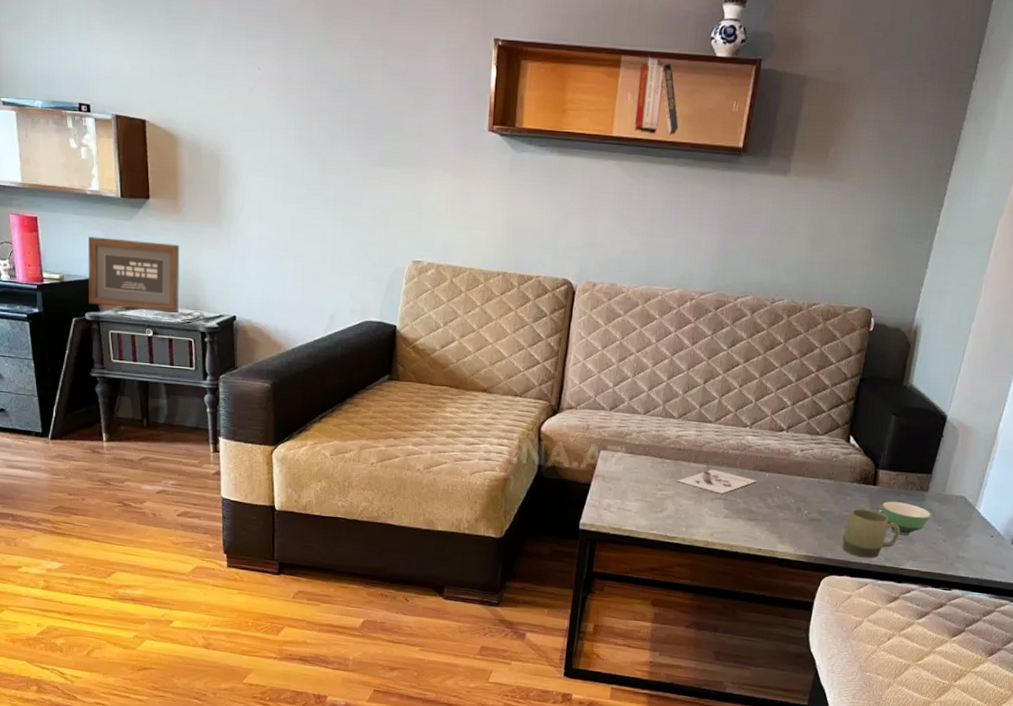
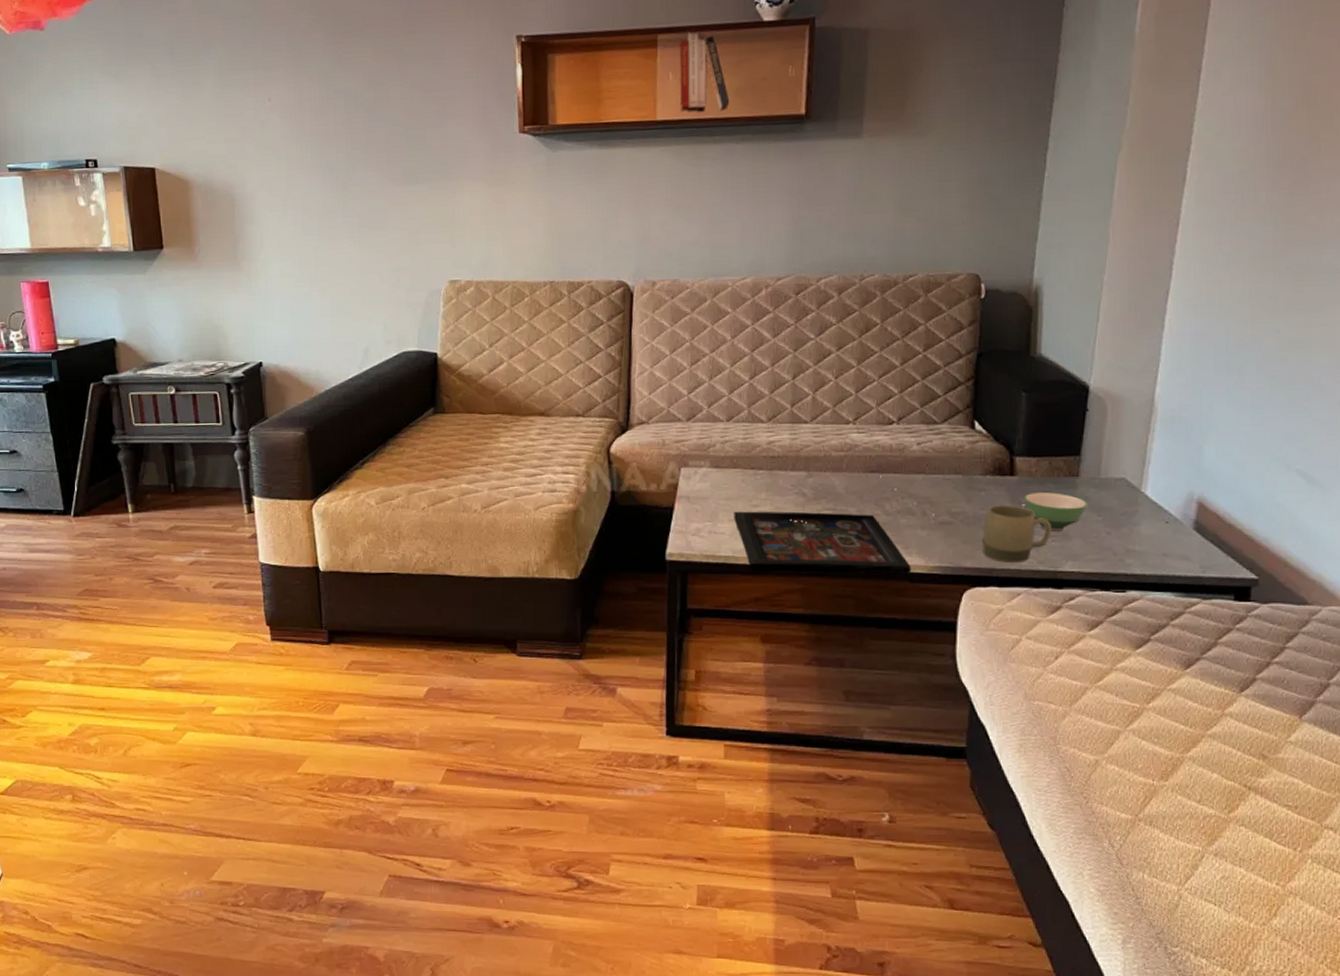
picture frame: present [88,236,180,313] -> none [102,293,201,368]
decorative tray: none [640,493,783,559] -> present [734,511,912,574]
architectural model: present [676,469,758,494] -> none [773,476,870,504]

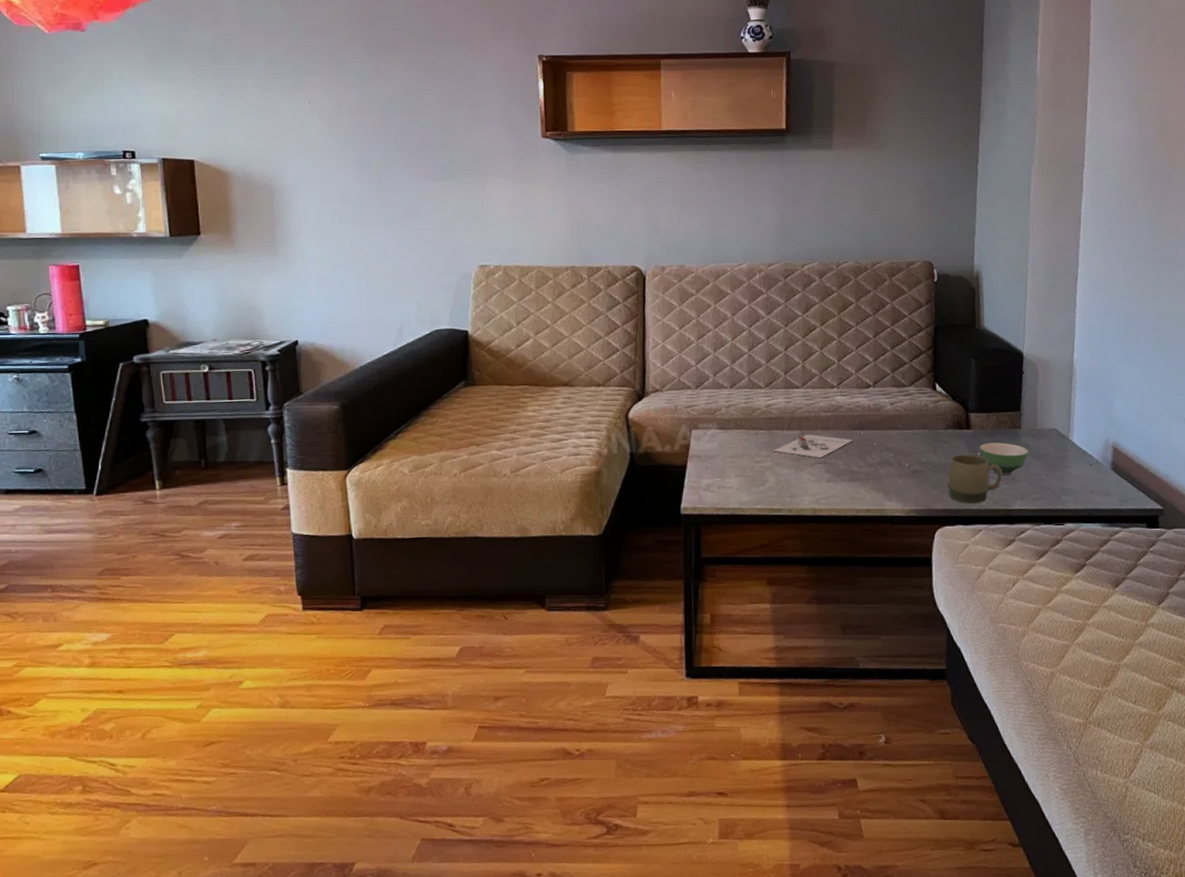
books: present [680,30,730,113] -> none [680,58,723,125]
decorative tray: present [734,511,912,574] -> none [739,465,892,522]
architectural model: none [773,476,870,504] -> present [772,434,854,458]

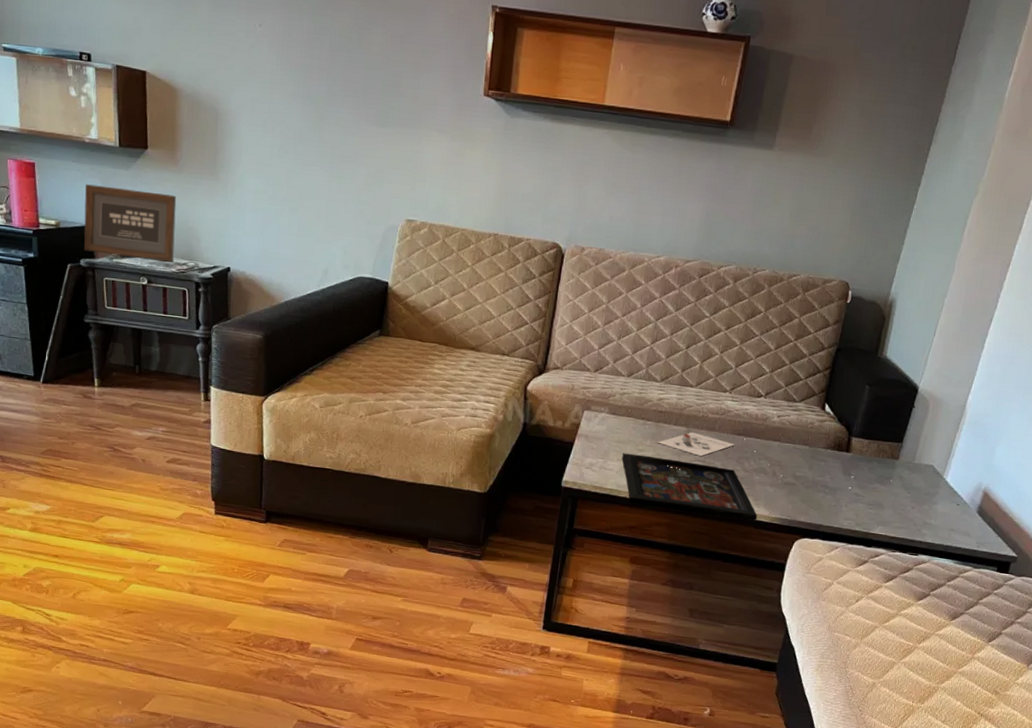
picture frame: none [136,276,236,347] -> present [84,184,177,262]
decorative tray: none [739,465,892,522] -> present [621,453,758,521]
mug: present [947,454,1003,505] -> none [814,474,871,524]
bowl: present [978,442,1029,477] -> none [853,467,902,503]

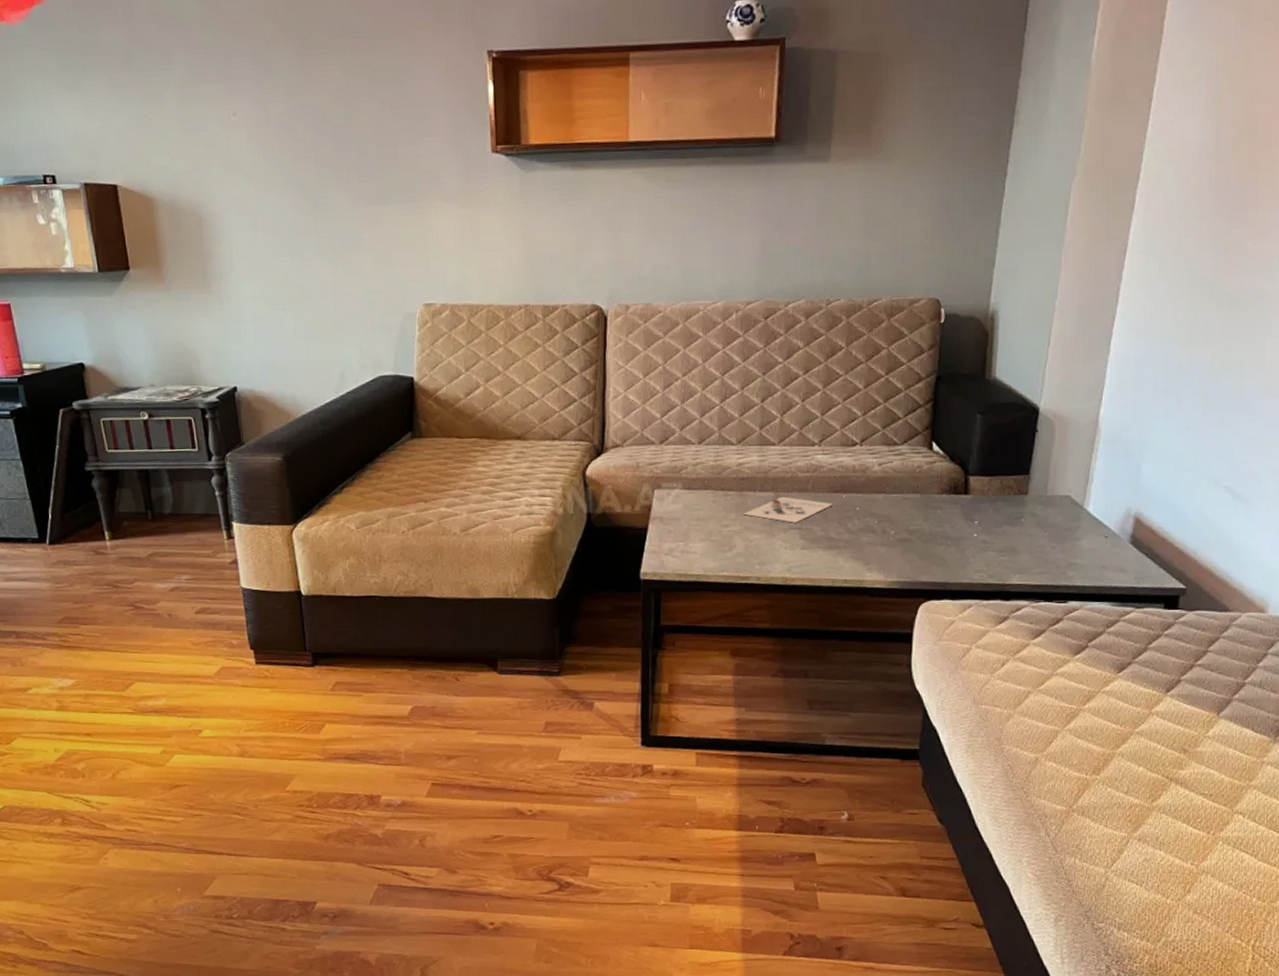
picture frame: present [84,184,177,262] -> none [68,316,174,393]
decorative tray: present [621,453,758,521] -> none [705,530,872,590]

